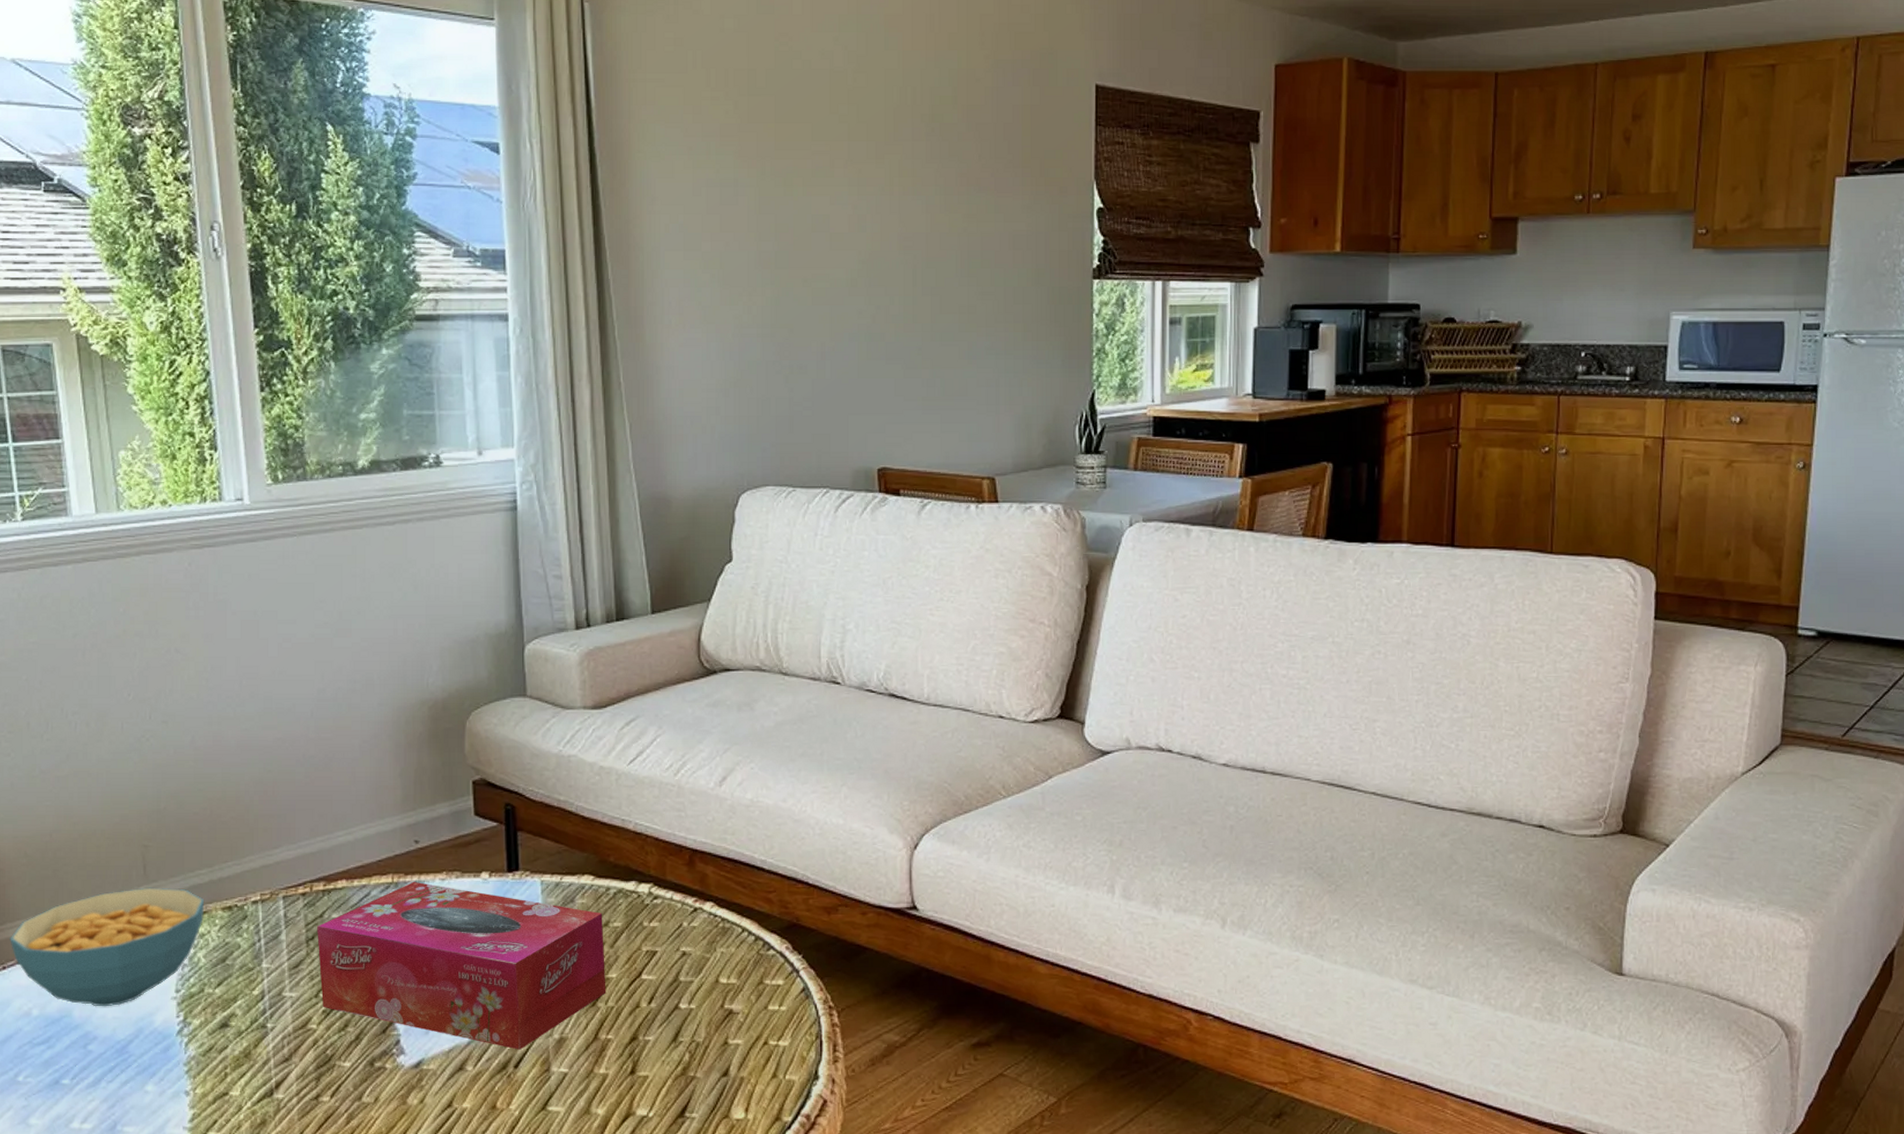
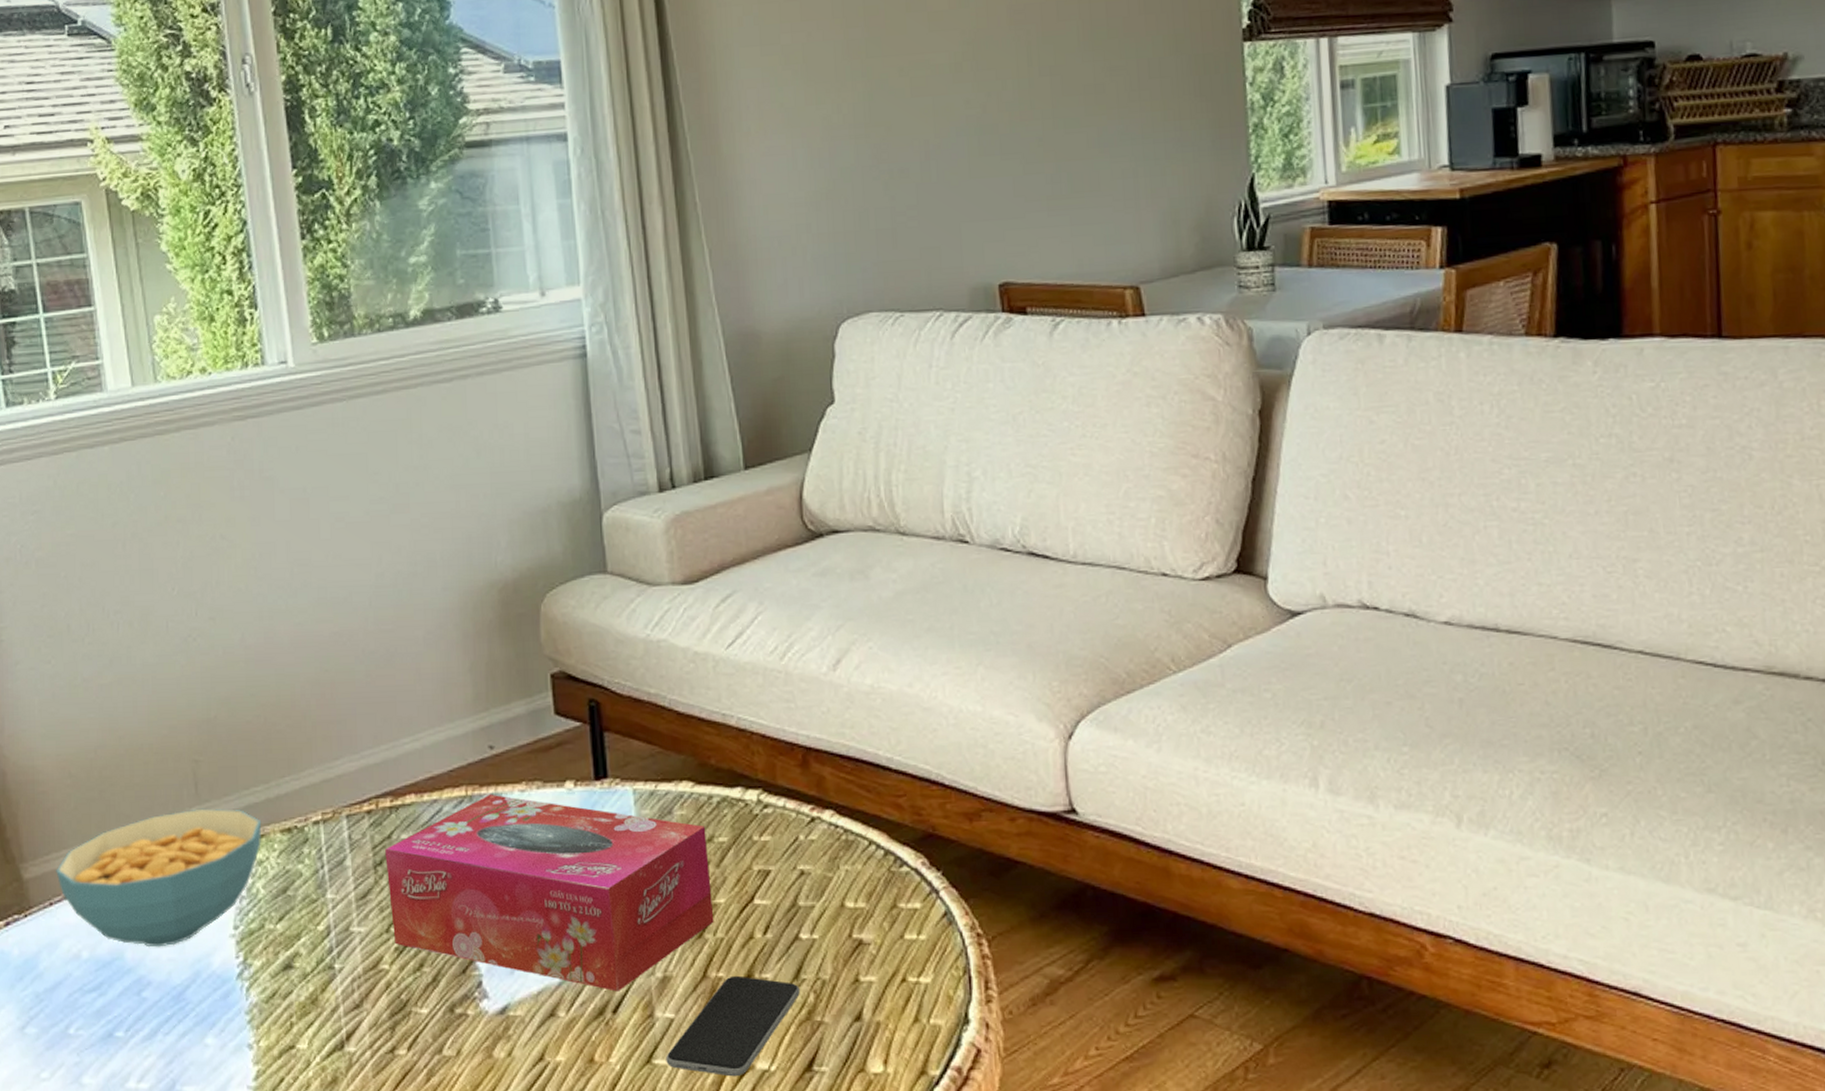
smartphone: none [559,1038,677,1121] -> present [666,975,800,1077]

